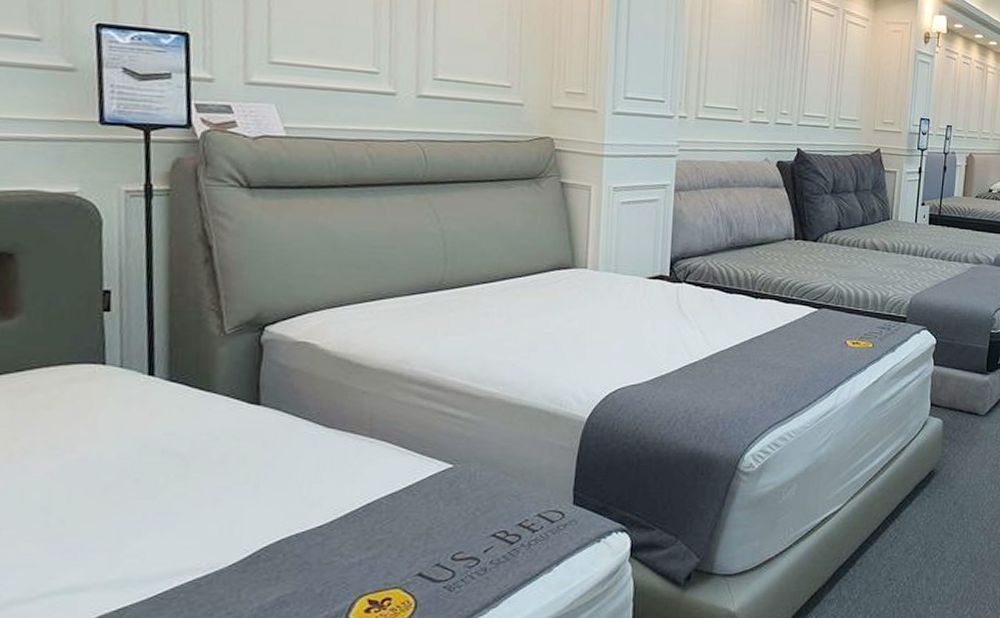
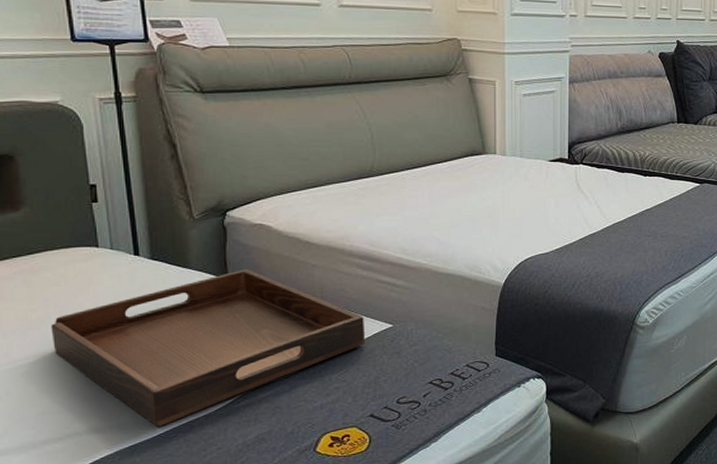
serving tray: none [35,395,420,586] -> present [50,269,365,427]

